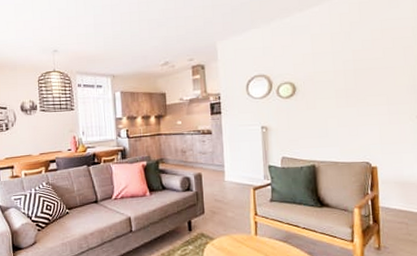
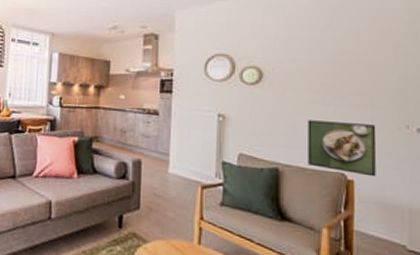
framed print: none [336,119,395,162] -> present [308,120,377,177]

